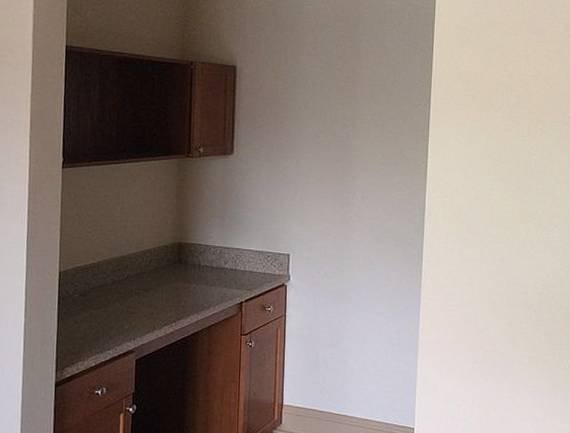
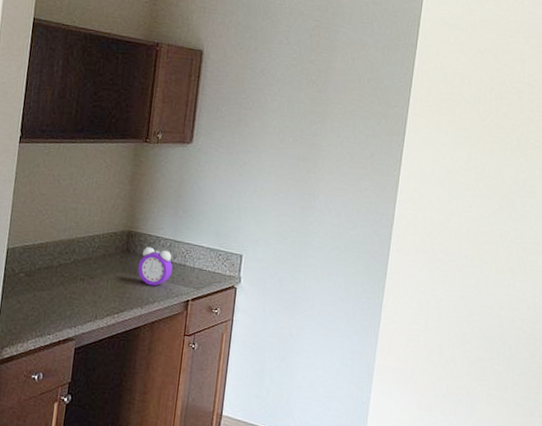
alarm clock: none [190,255,225,292] -> present [137,246,173,286]

